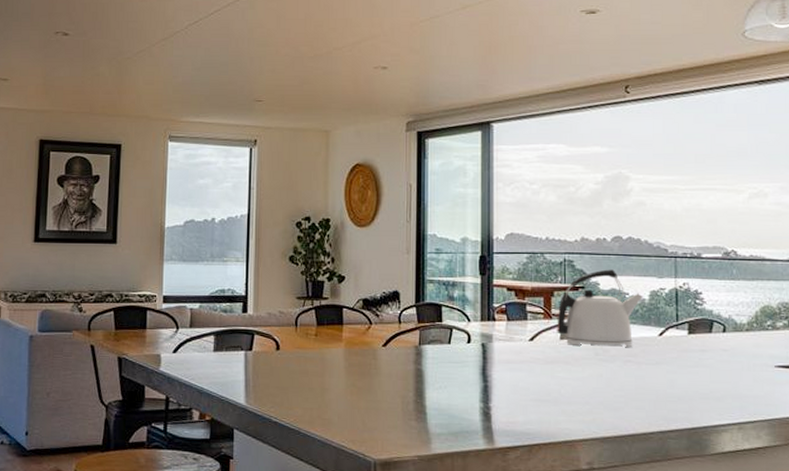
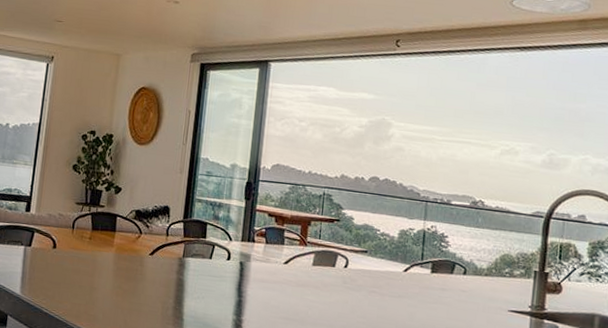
kettle: present [557,269,644,348] -> none [310,206,394,280]

